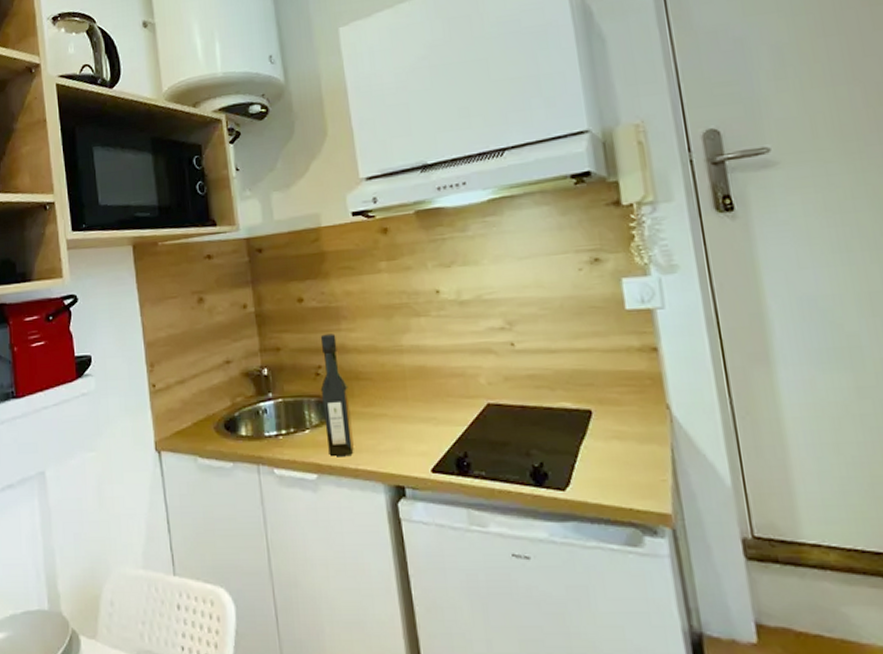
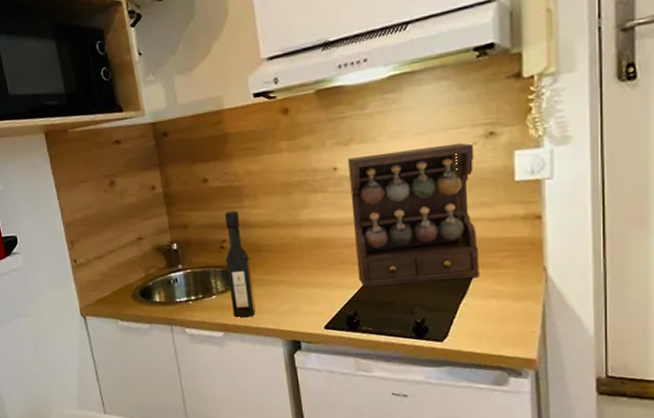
spice rack: none [451,268,599,424] -> present [348,142,479,288]

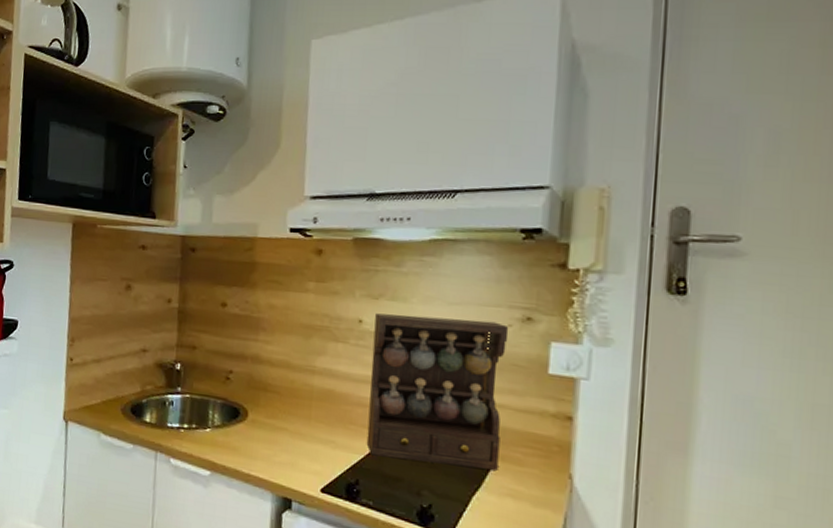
bottle: present [224,211,256,317] -> none [225,341,255,460]

